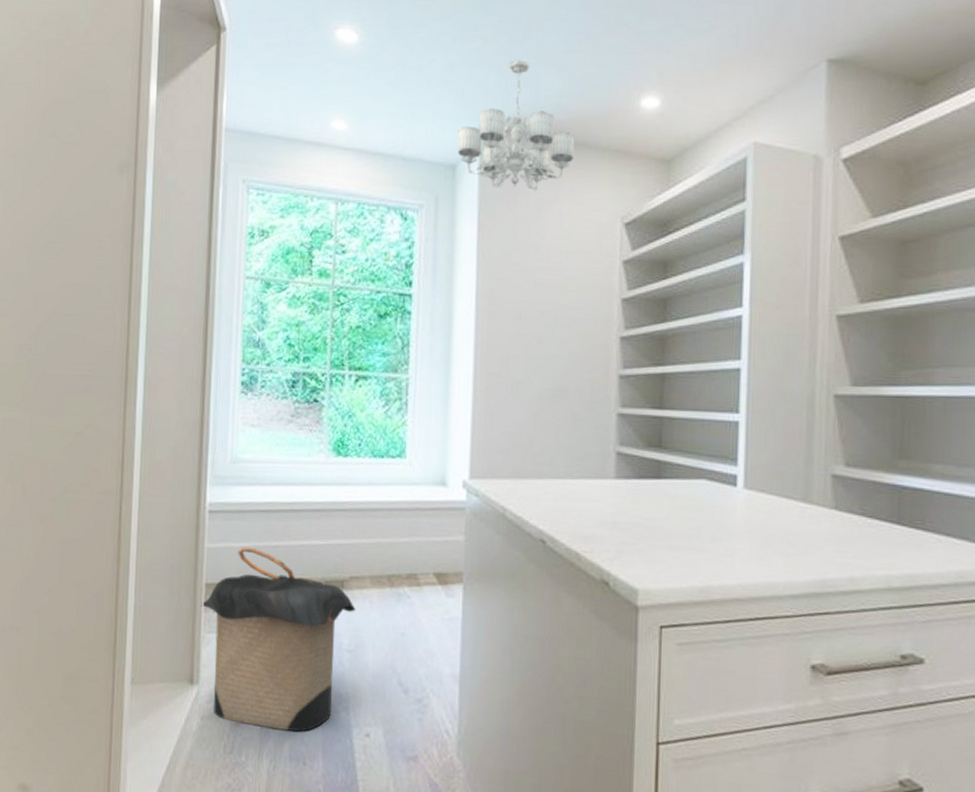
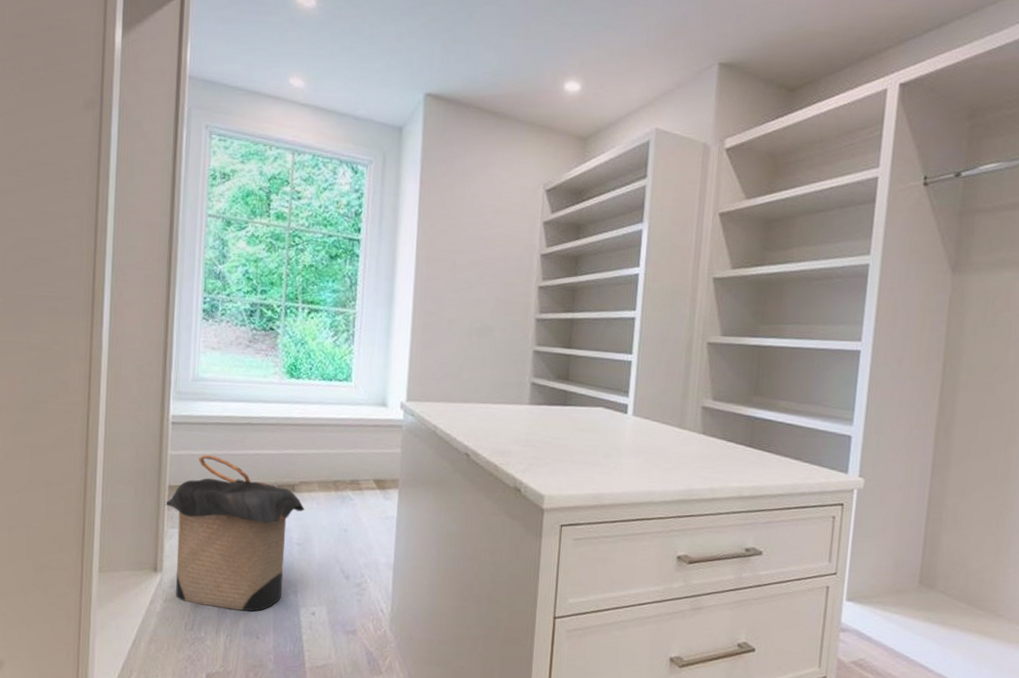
chandelier: present [457,59,575,191] -> none [403,37,507,156]

